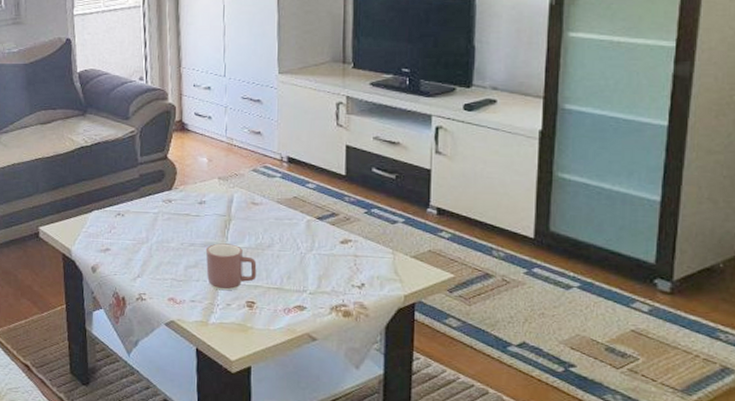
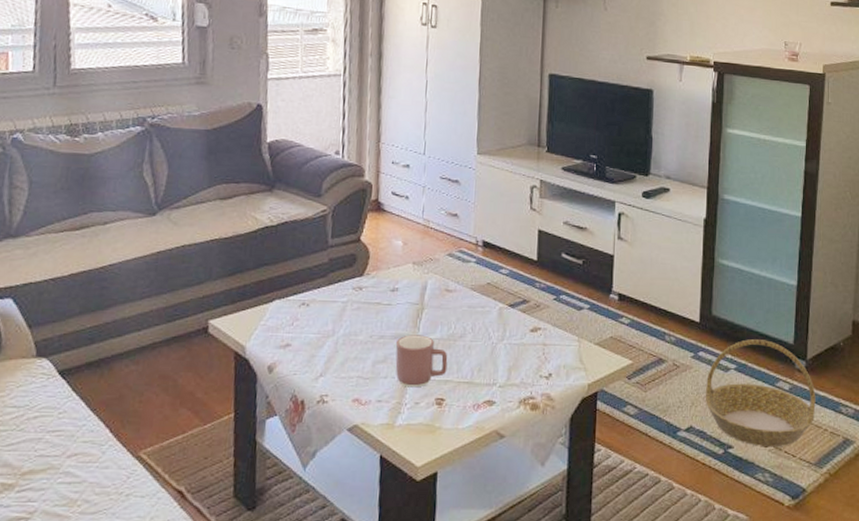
basket: none [542,257,684,370] -> present [706,339,816,448]

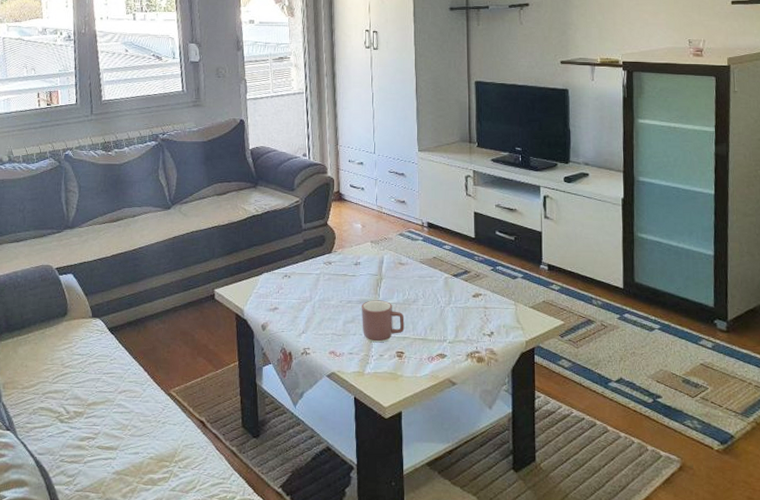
basket: present [706,339,816,448] -> none [633,303,739,398]

